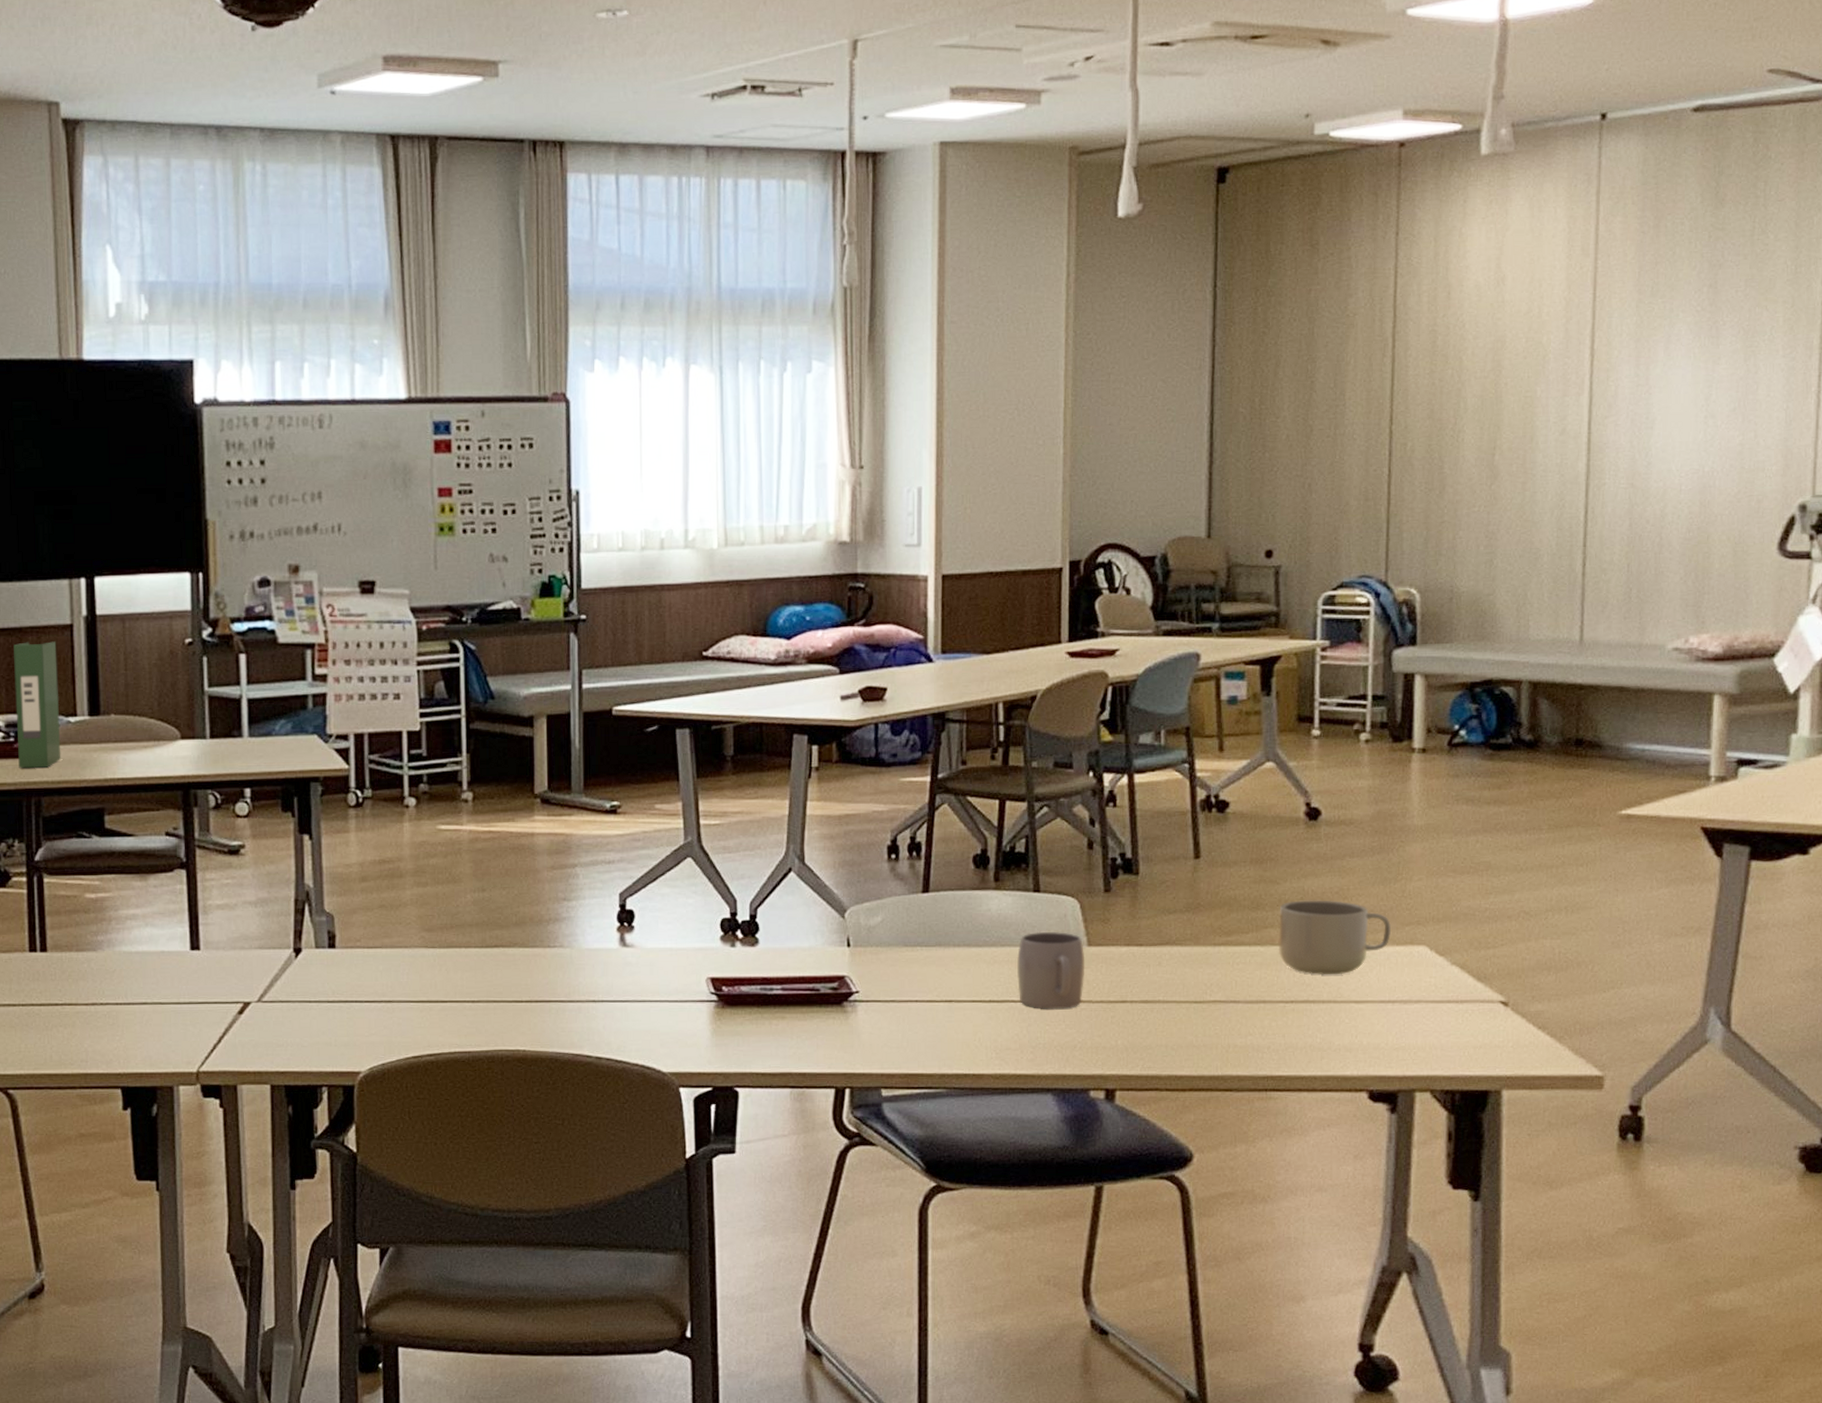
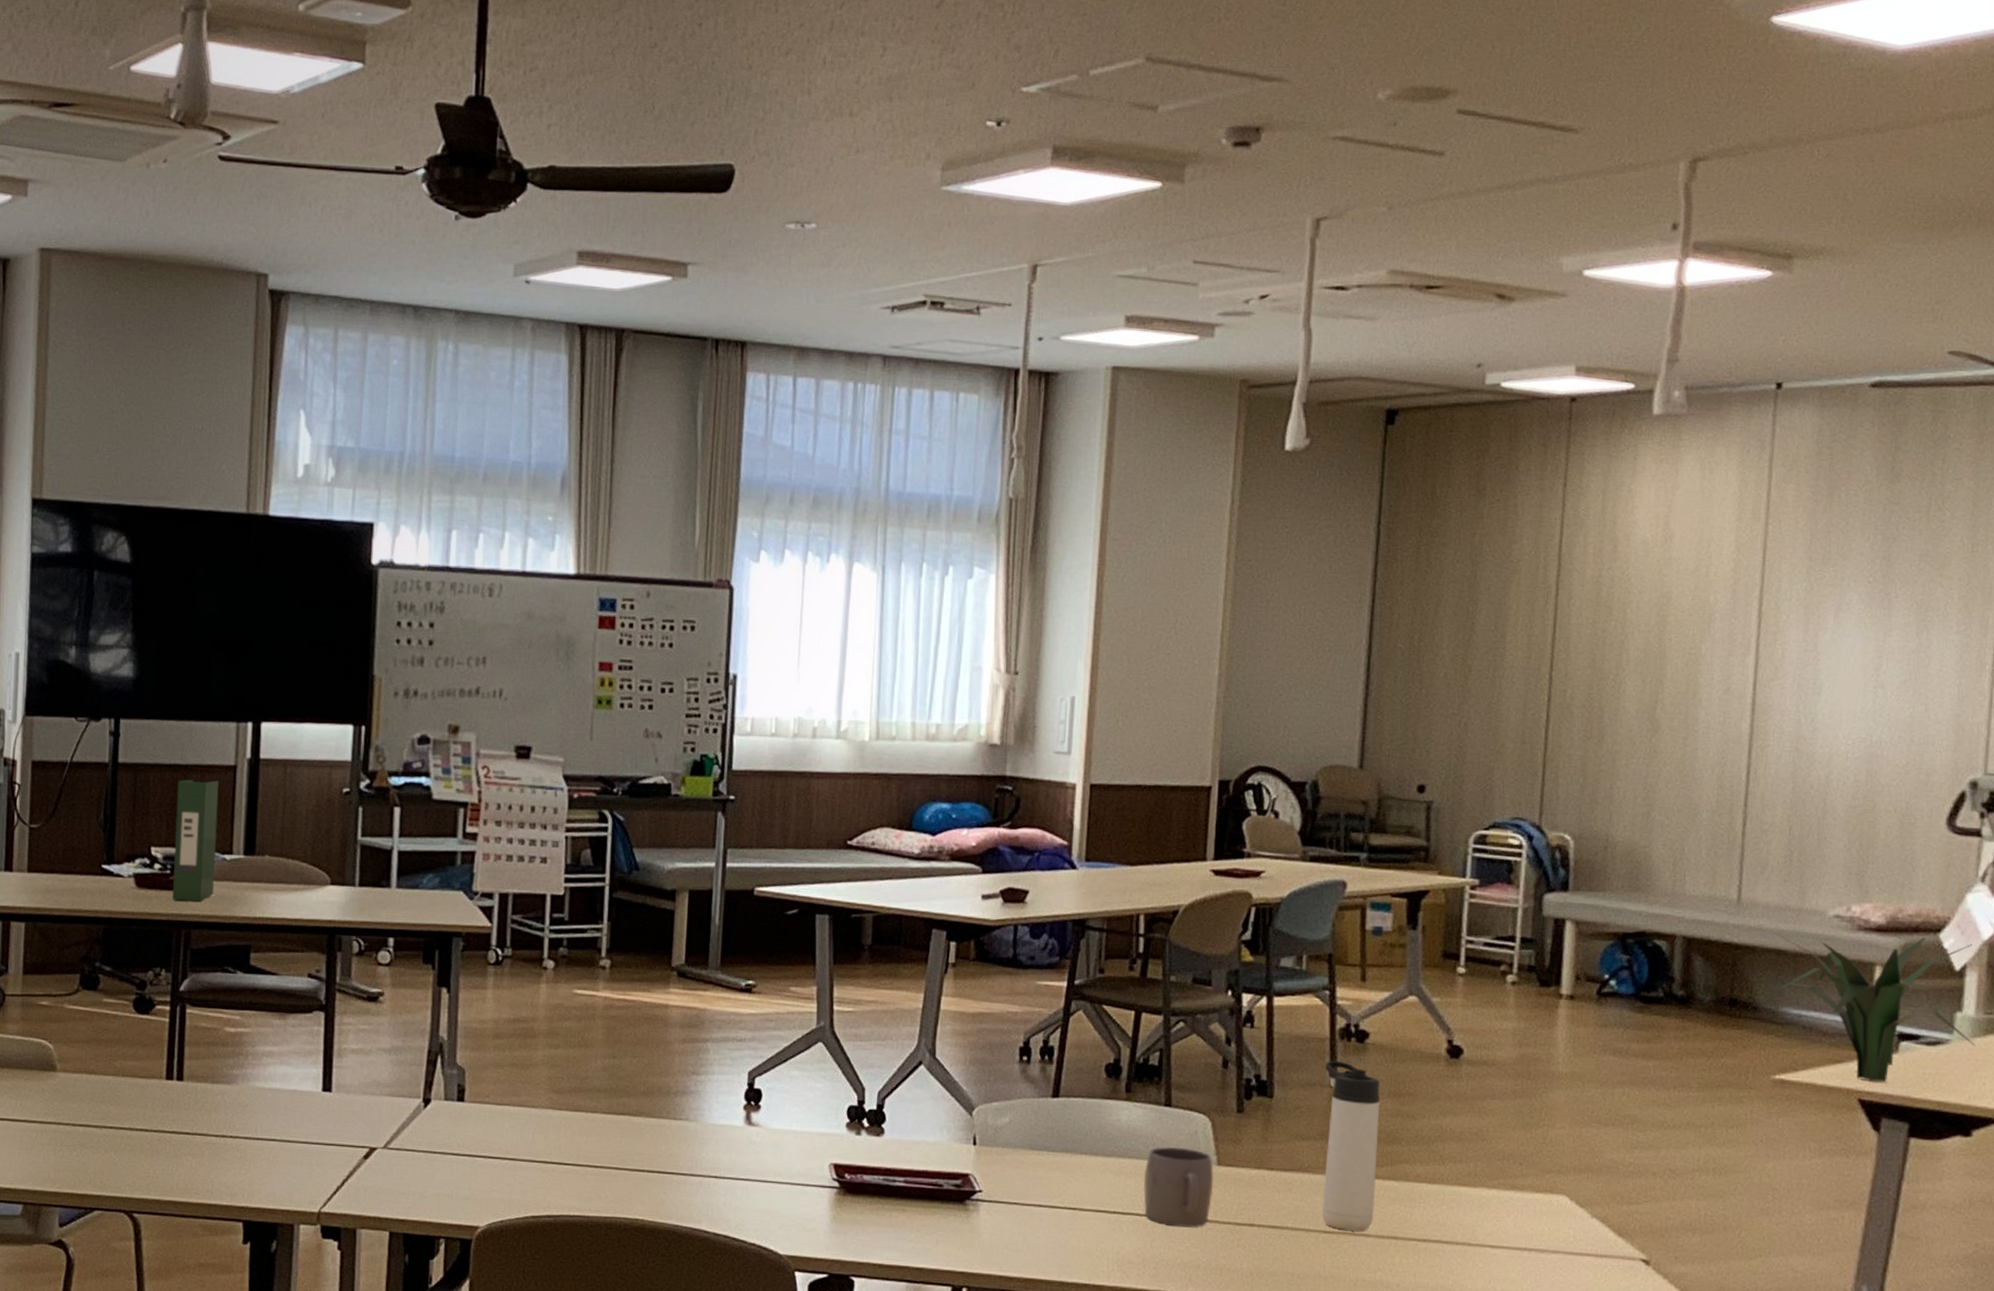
thermos bottle: none [1188,832,1243,998] -> present [1321,1060,1380,1231]
cup: present [1278,900,1391,975] -> none [1412,1137,1530,1217]
plant: none [1594,663,1811,808] -> present [1748,932,1976,1082]

